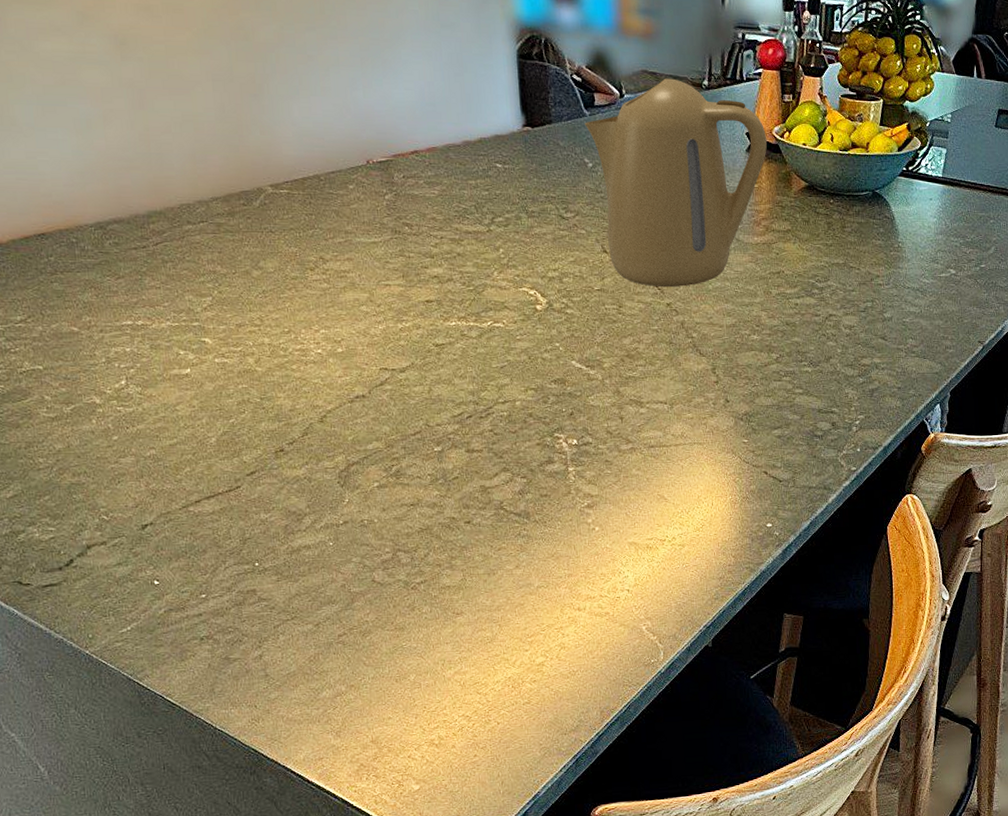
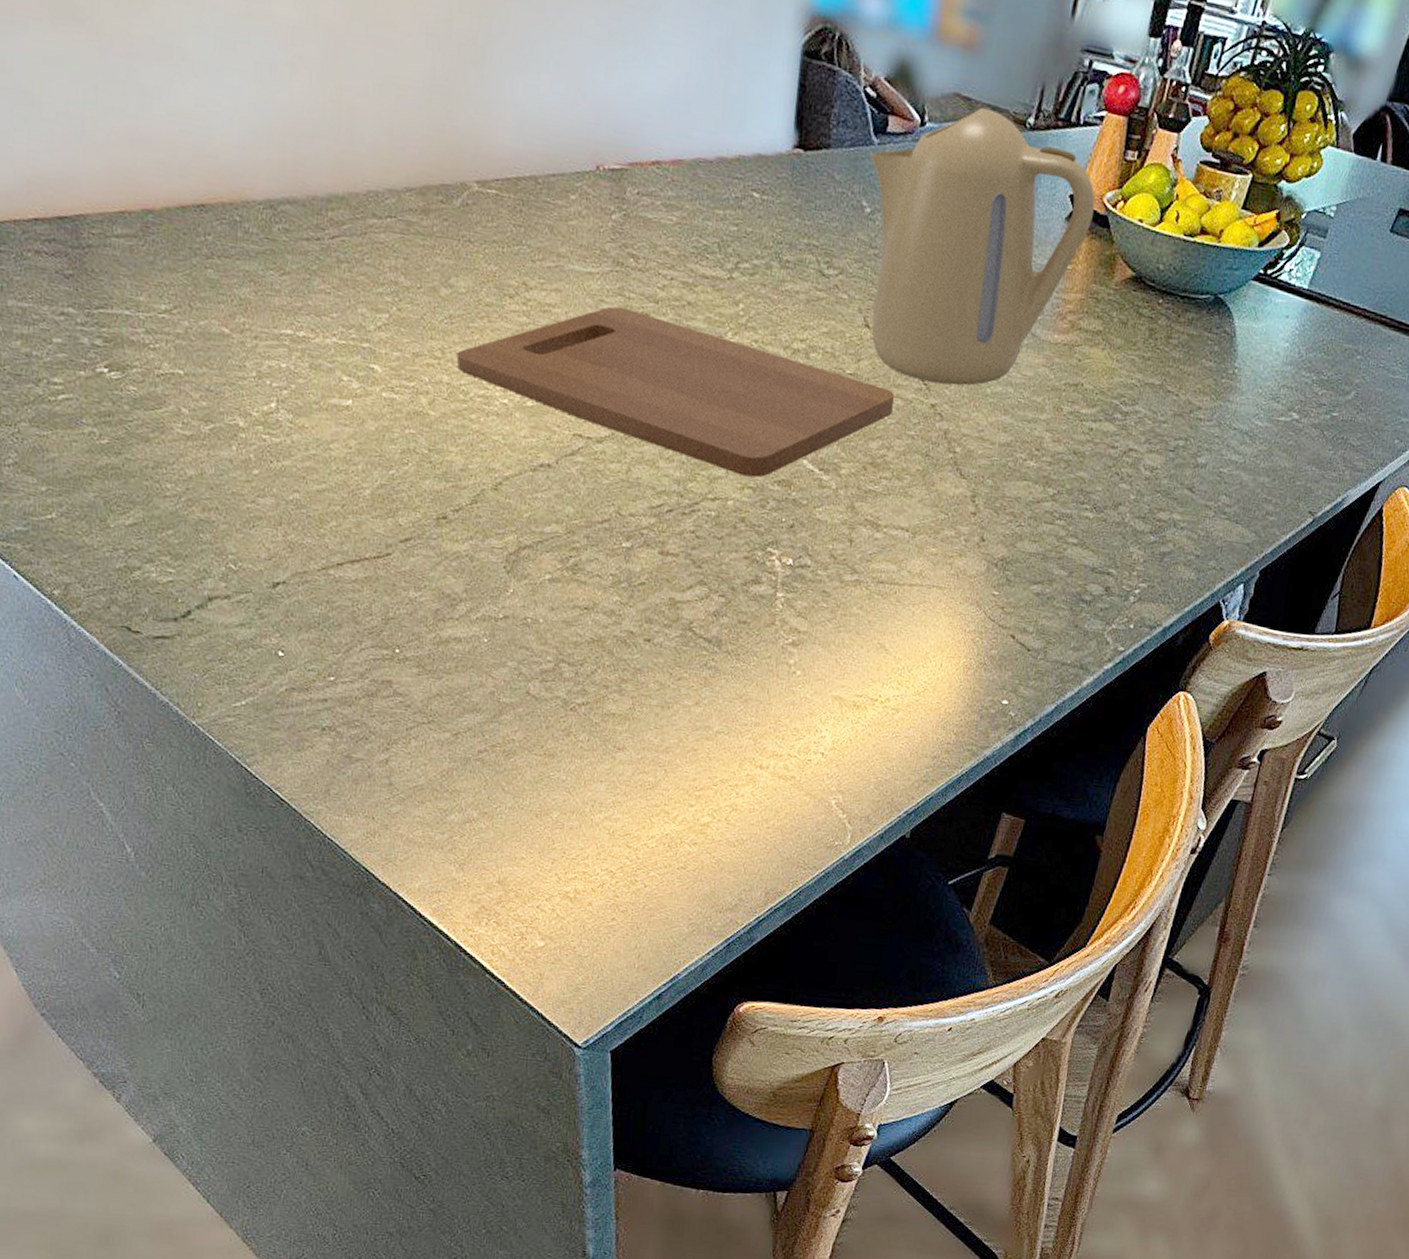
cutting board: none [273,265,638,380] -> present [456,306,895,478]

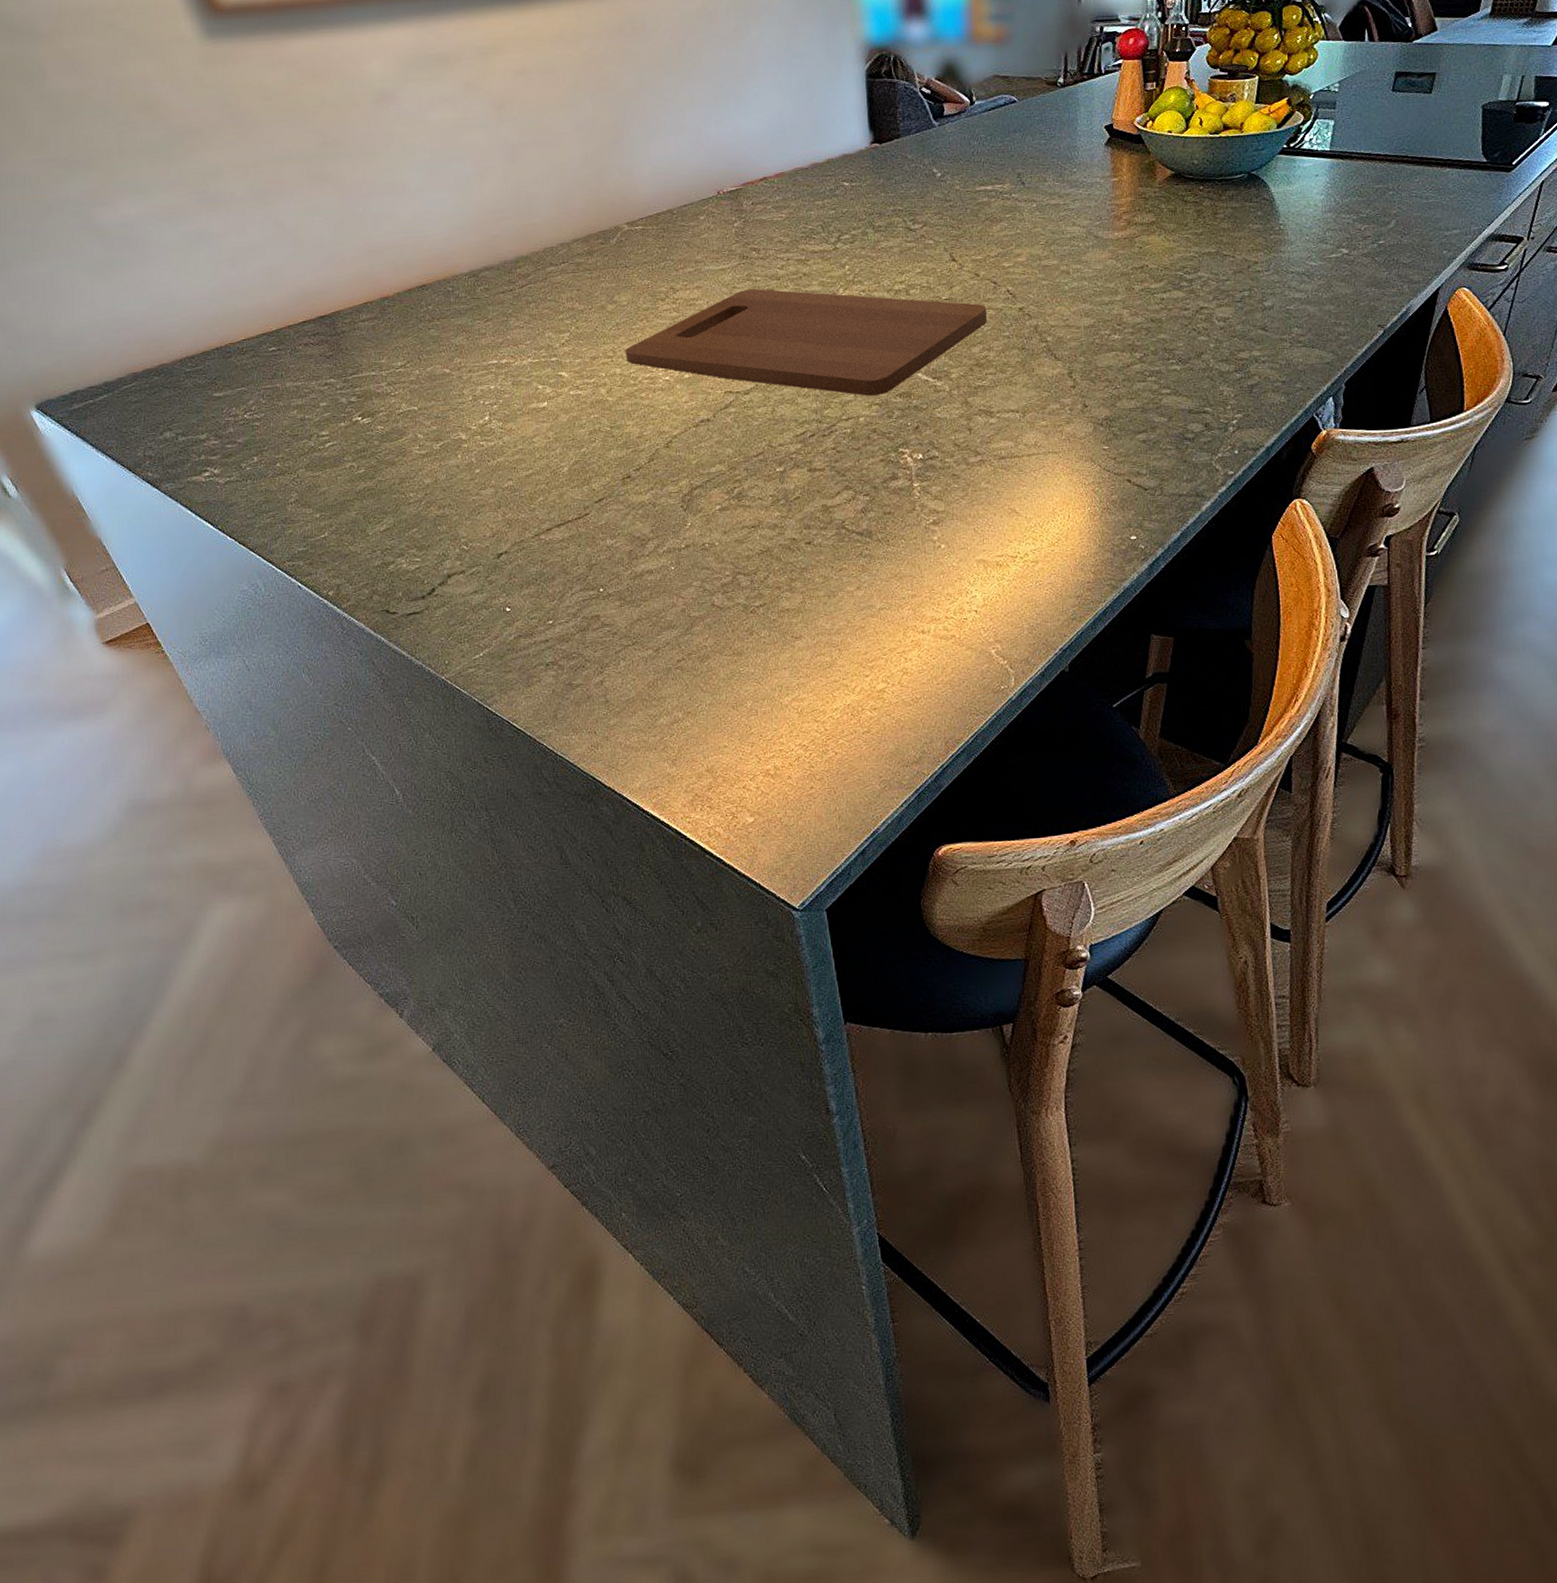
kettle: present [870,107,1095,386] -> none [933,80,1128,292]

